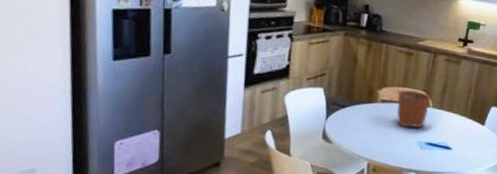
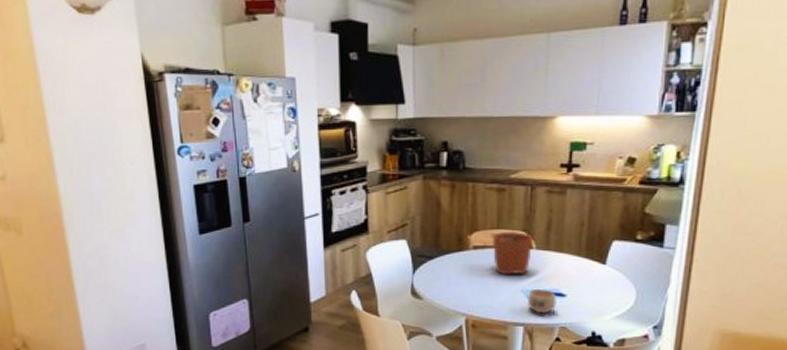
mug: none [420,141,444,163] -> present [528,288,557,314]

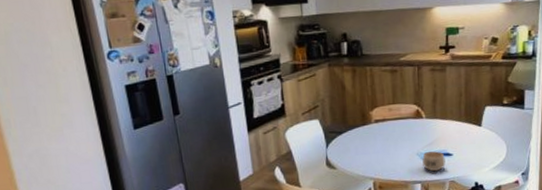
plant pot: present [492,220,534,276] -> none [389,95,424,143]

